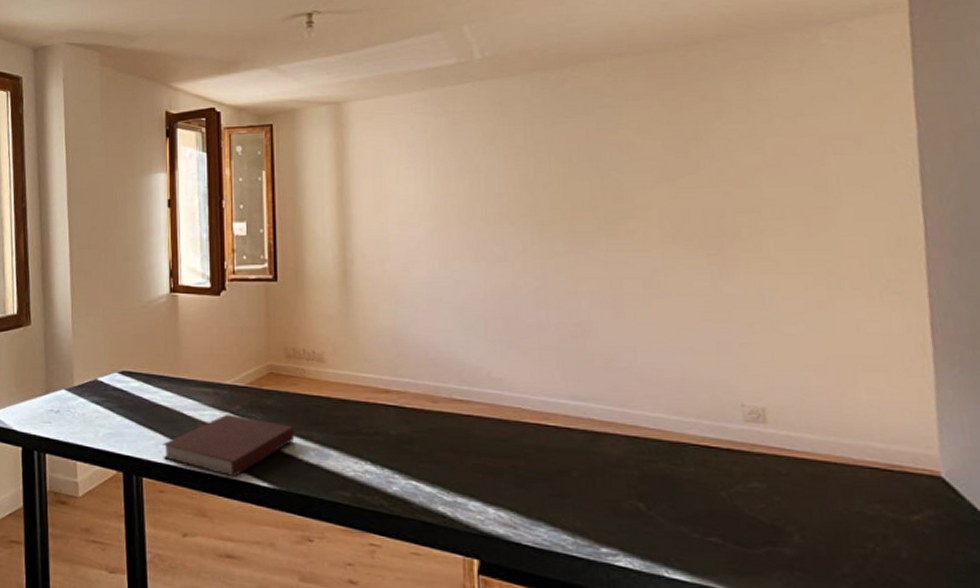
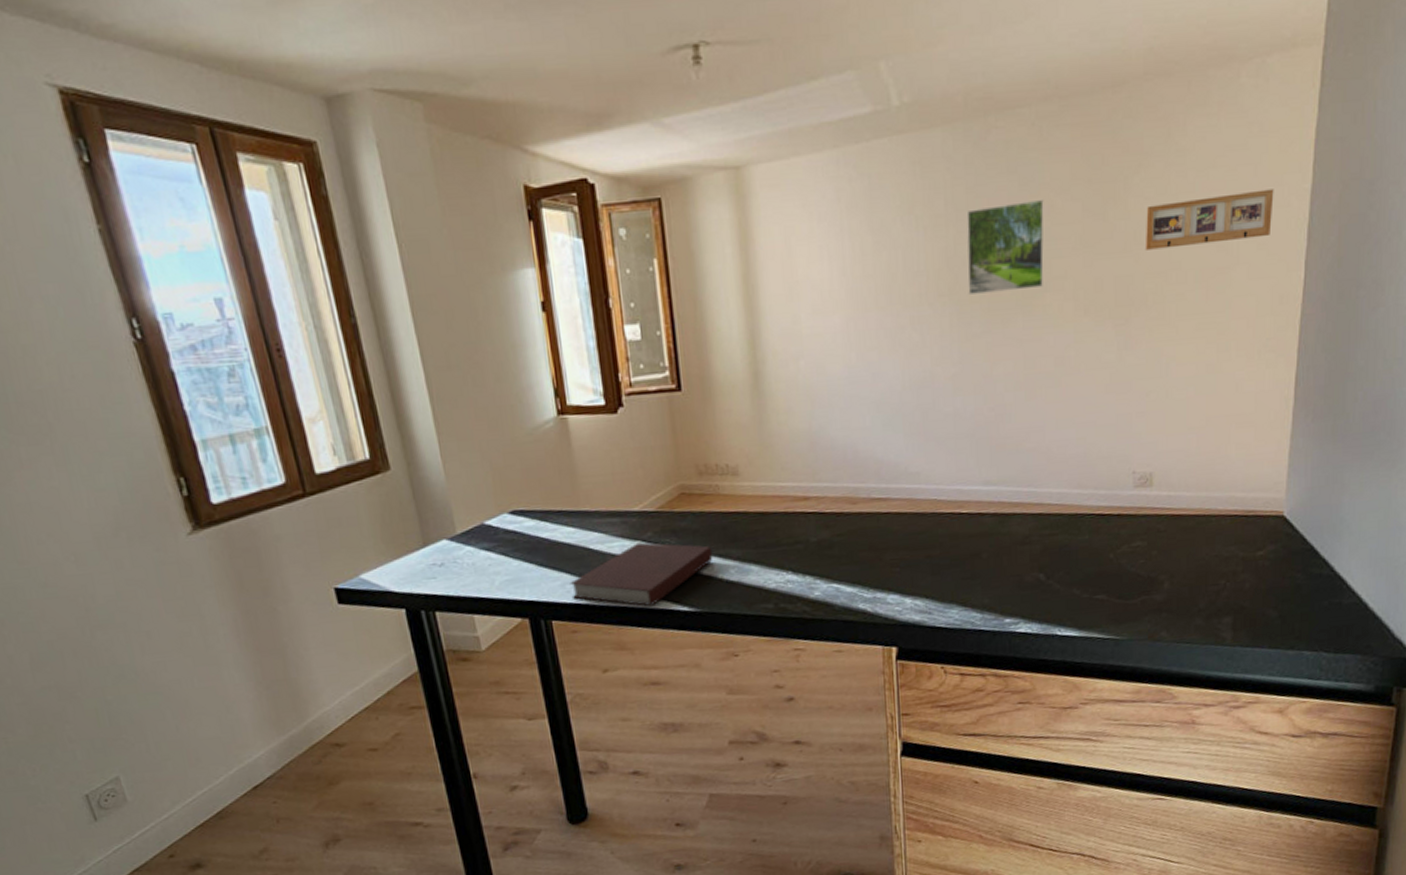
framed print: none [546,137,626,216] -> present [966,199,1044,294]
picture frame: none [731,136,876,187] -> present [1145,189,1274,250]

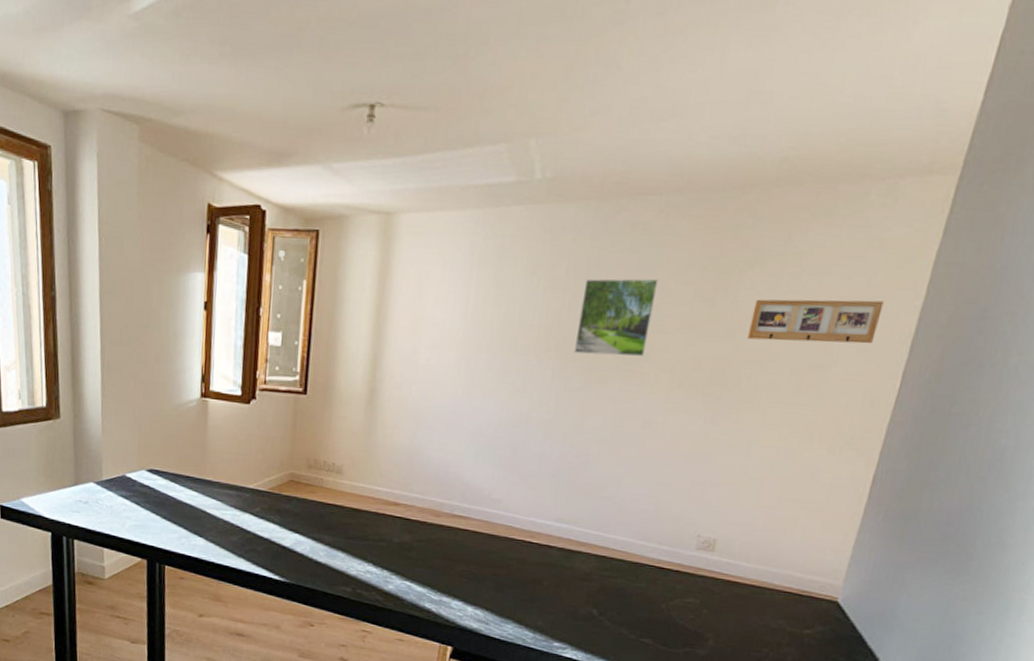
notebook: present [570,542,713,607] -> none [184,514,308,570]

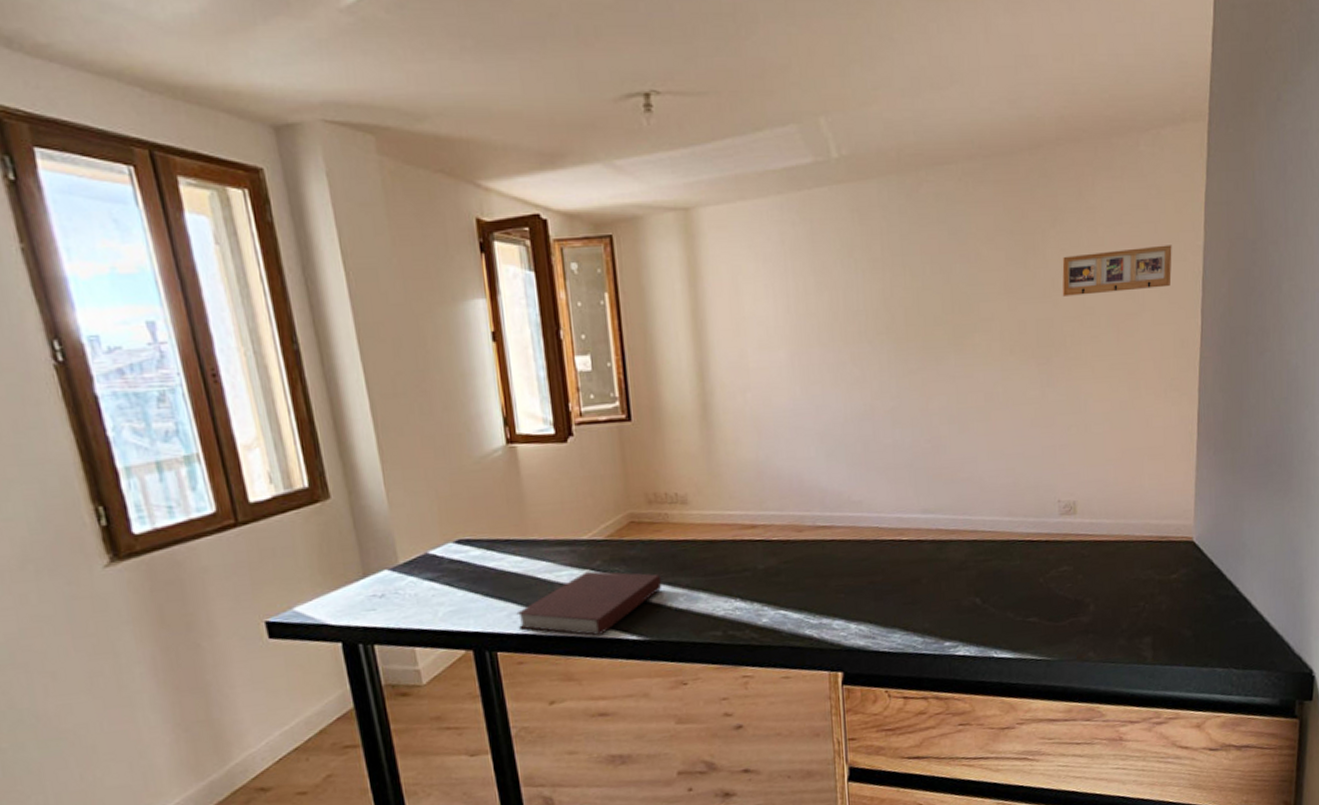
notebook: none [184,514,308,570] -> present [516,570,662,636]
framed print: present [573,278,659,357] -> none [901,247,973,333]

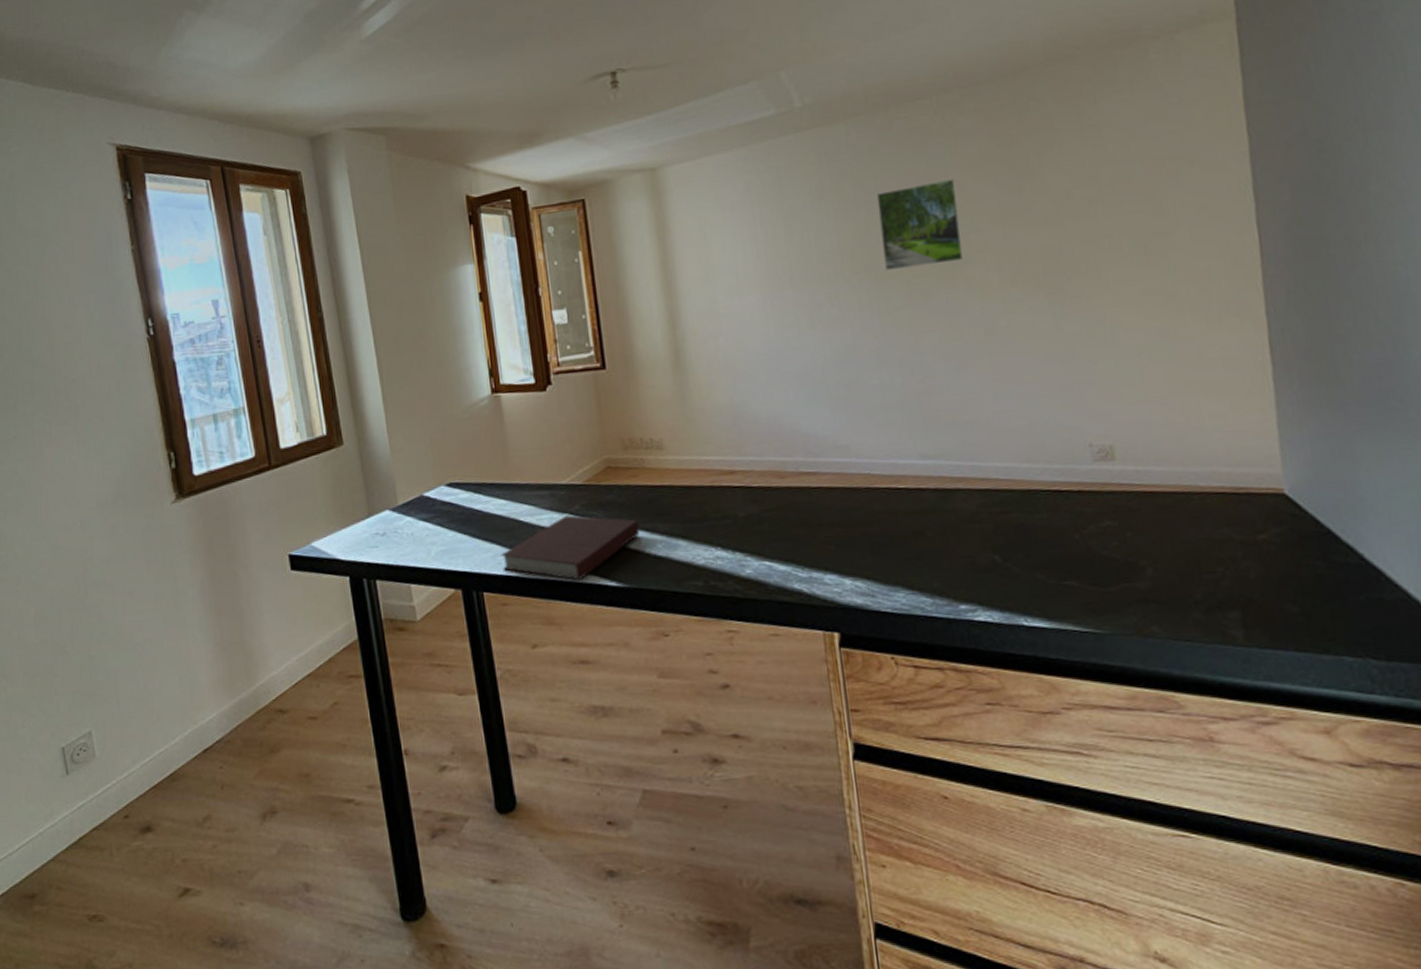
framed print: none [901,247,973,333] -> present [876,178,963,270]
picture frame: present [1062,245,1172,296] -> none [1065,154,1210,220]

